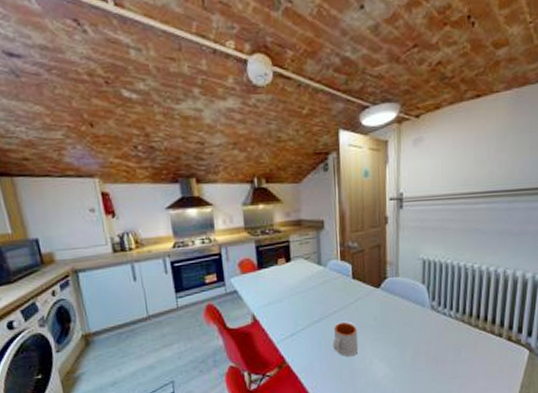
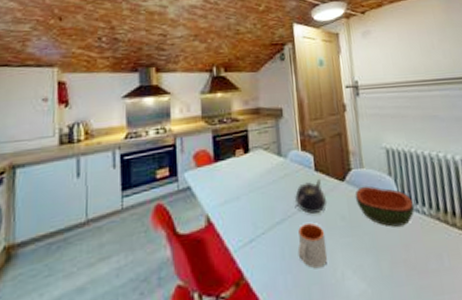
teapot: none [331,285,362,315] -> present [294,178,328,214]
bowl: none [388,292,442,327] -> present [355,186,415,227]

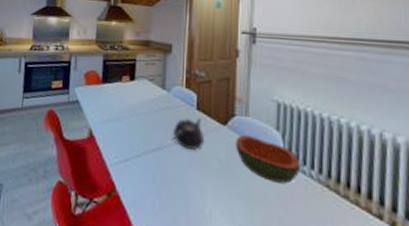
mug: present [297,223,328,268] -> none [168,157,198,200]

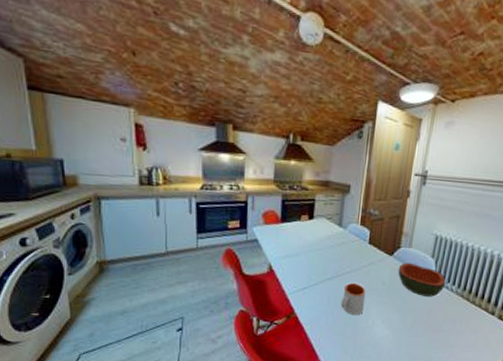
mug: none [168,157,198,200] -> present [340,283,366,315]
teapot: present [172,117,205,150] -> none [345,250,374,276]

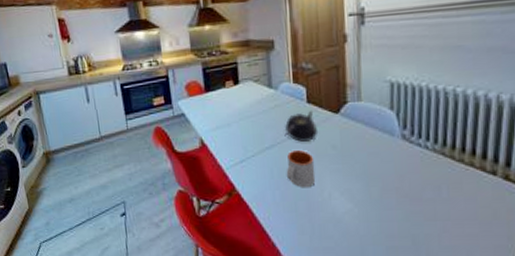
teapot: none [345,250,374,276] -> present [284,110,319,142]
bowl: present [398,262,446,297] -> none [349,118,416,159]

